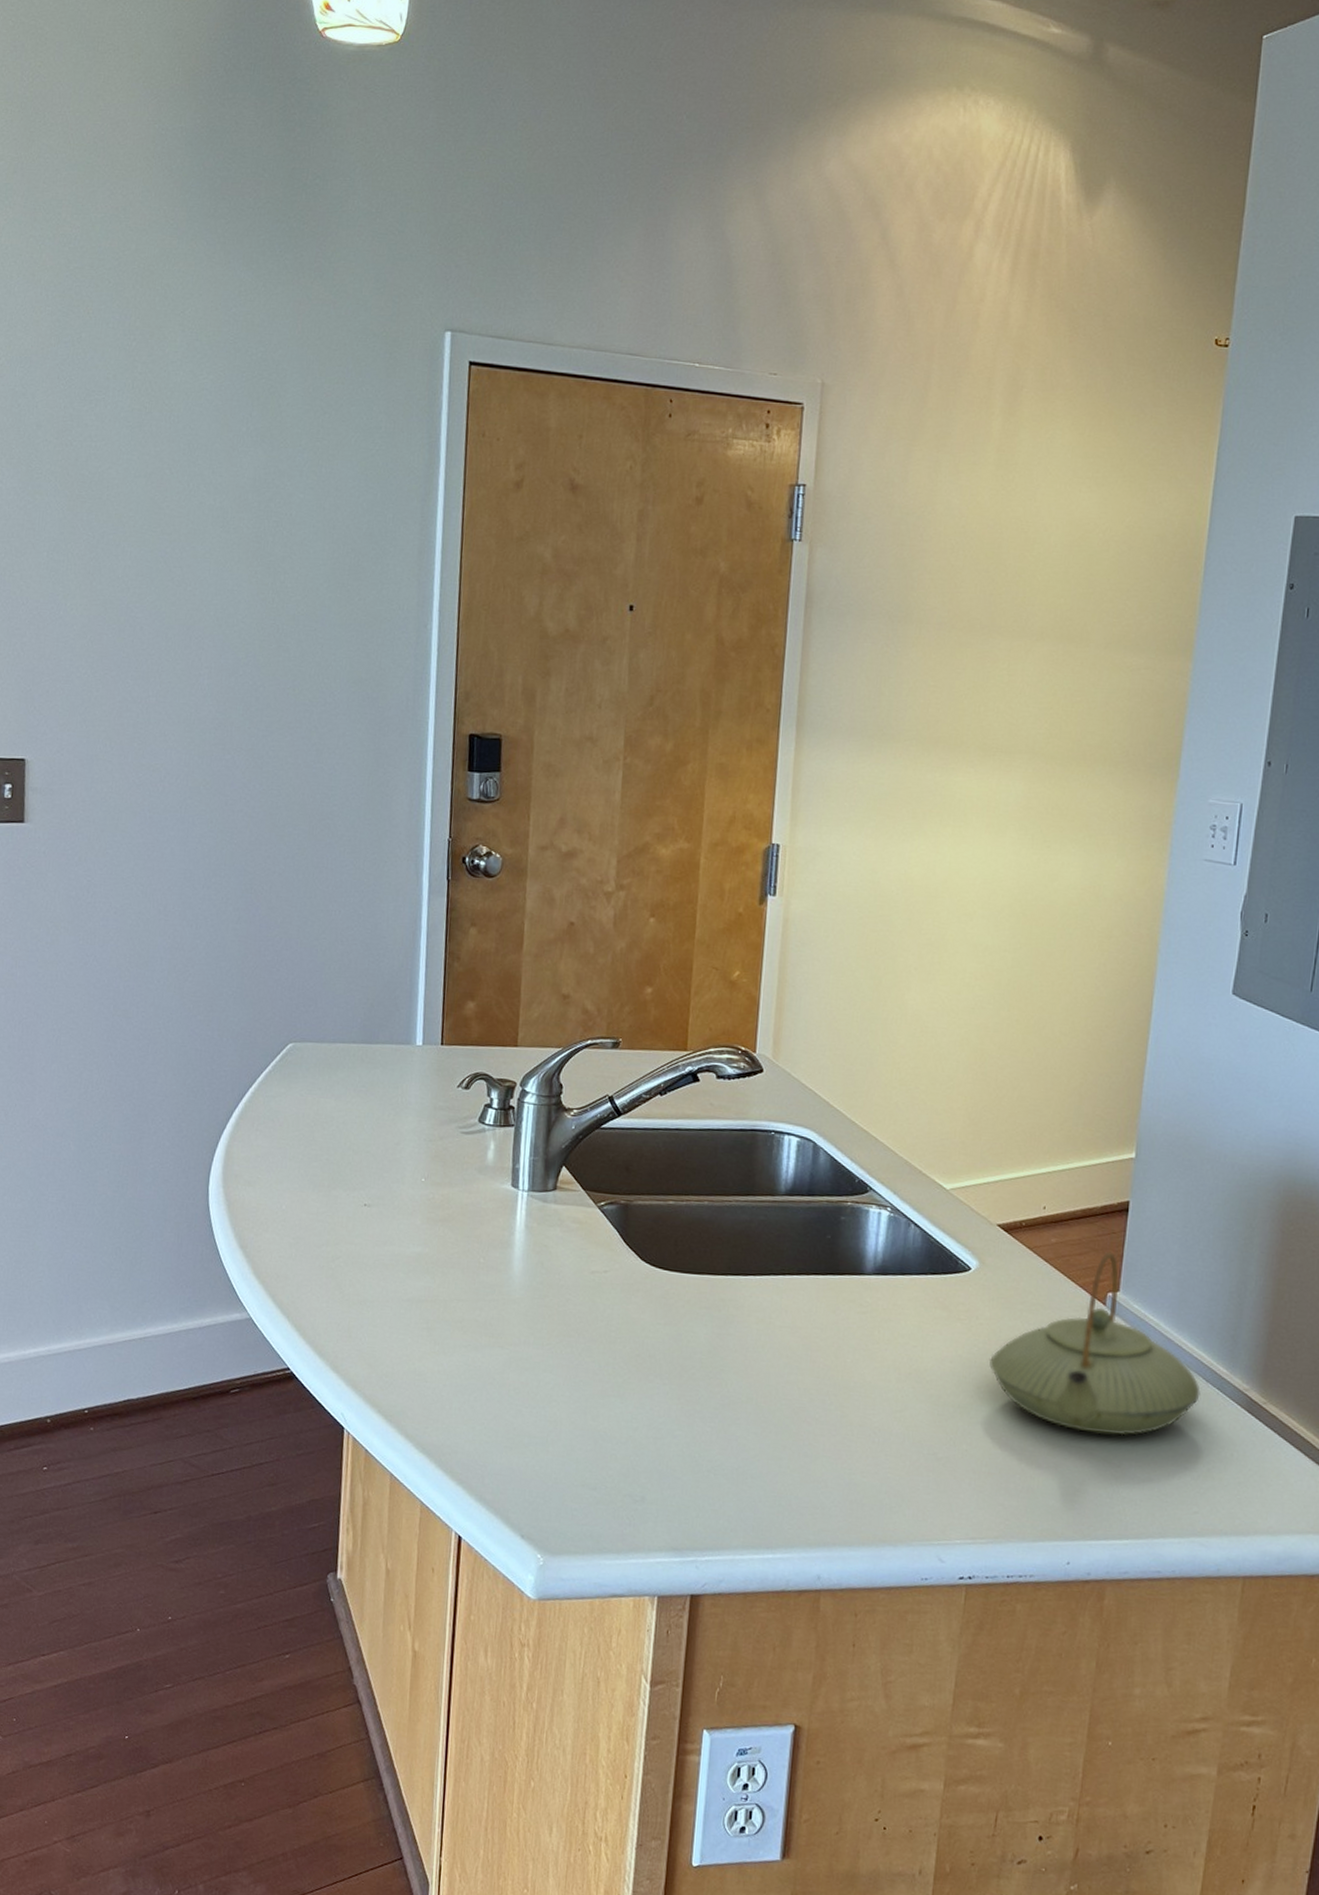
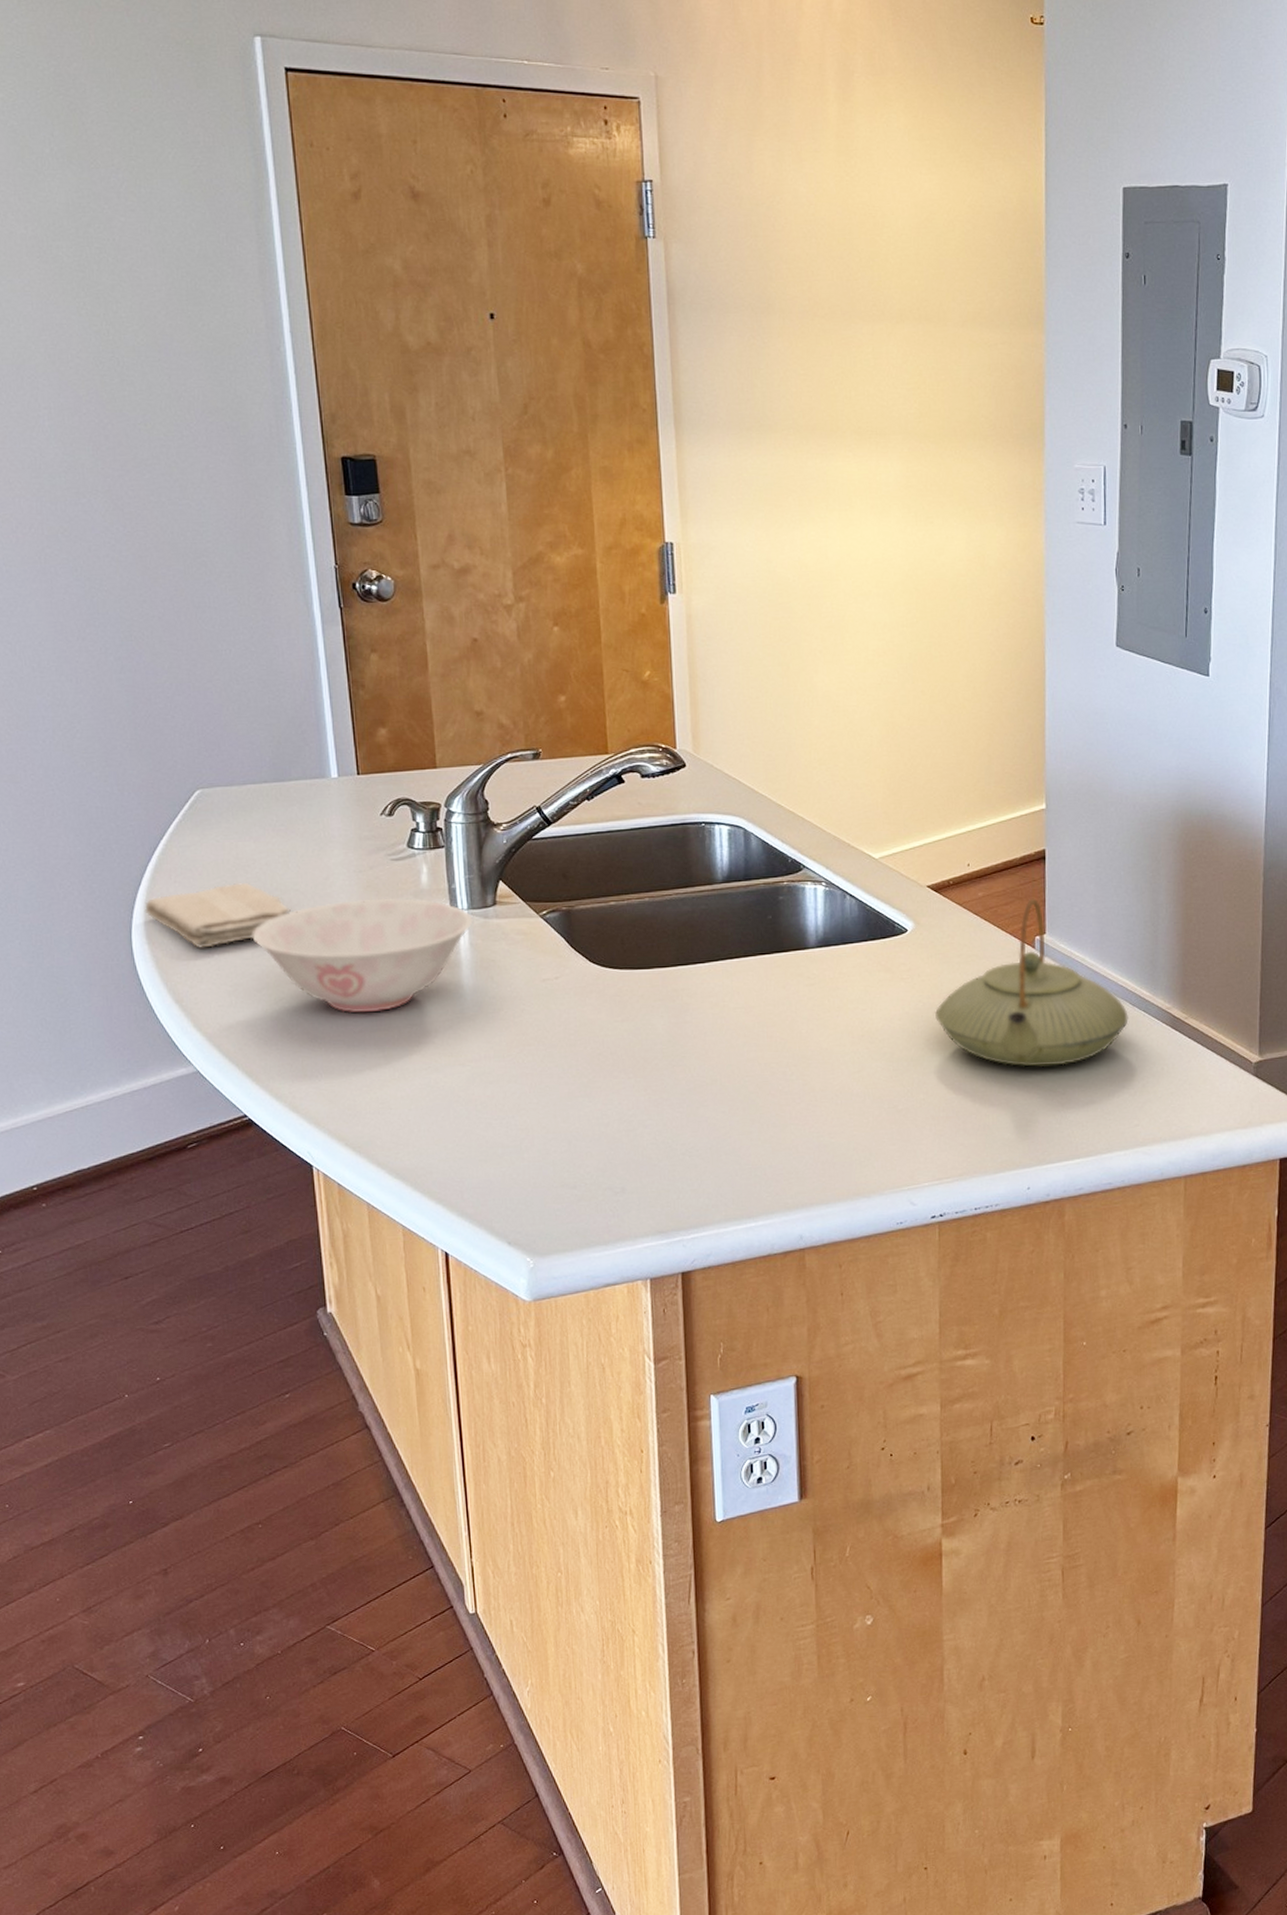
washcloth: none [225,1137,360,1199] -> present [145,882,291,948]
bowl: none [319,1167,533,1282] -> present [252,898,474,1014]

